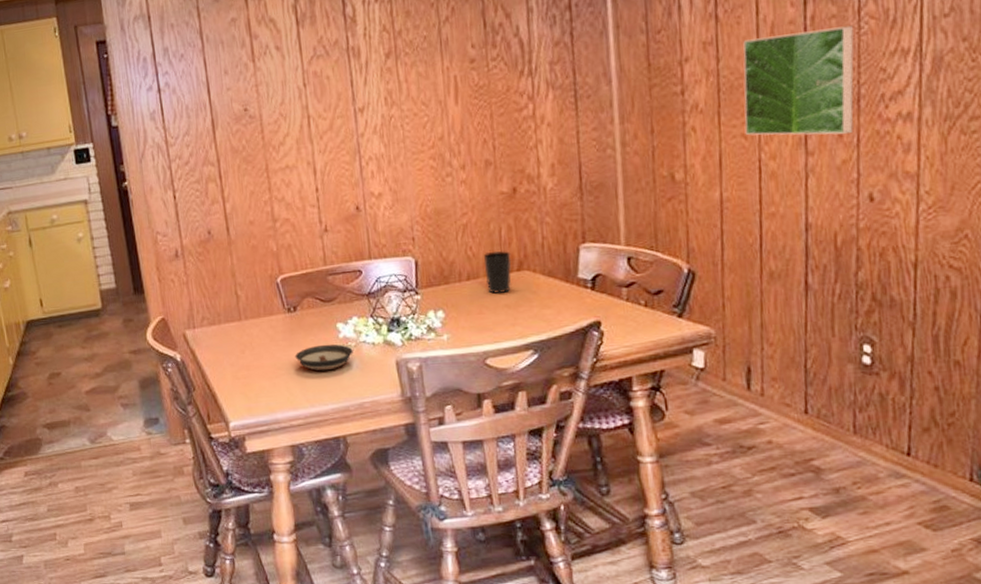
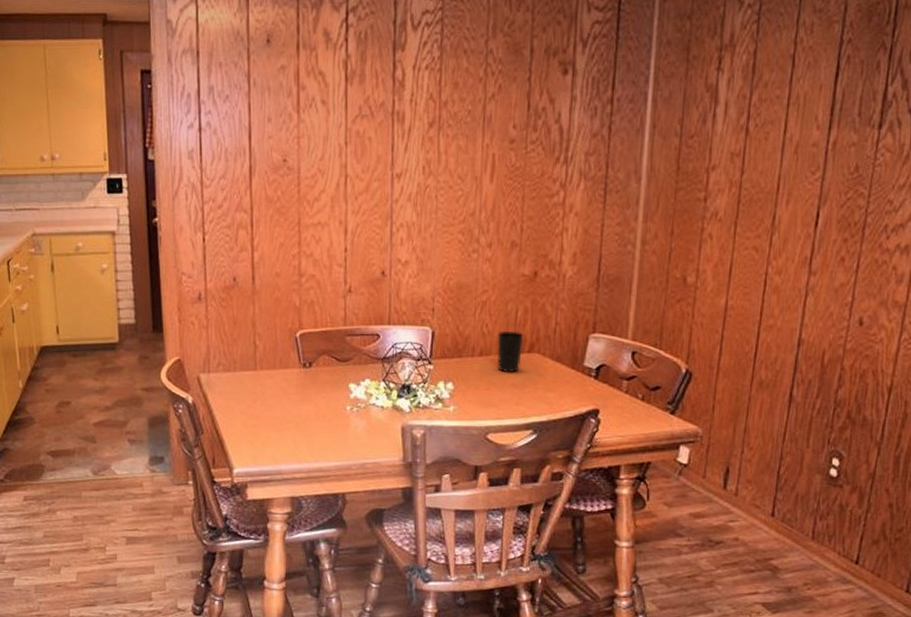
saucer: present [295,344,353,371] -> none [305,402,362,429]
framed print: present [743,25,854,136] -> none [757,155,869,259]

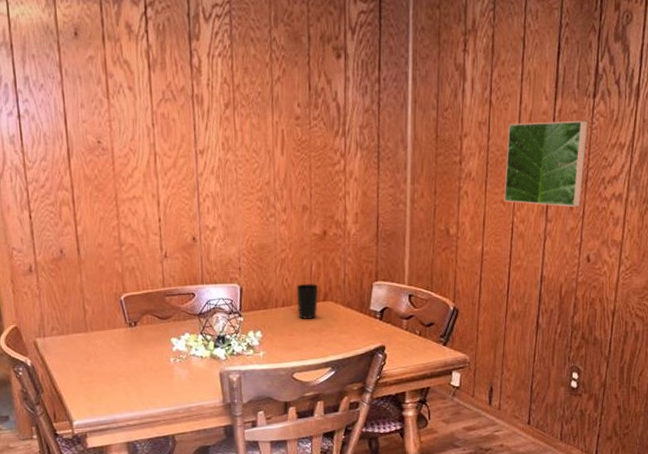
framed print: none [757,155,869,259] -> present [504,120,587,208]

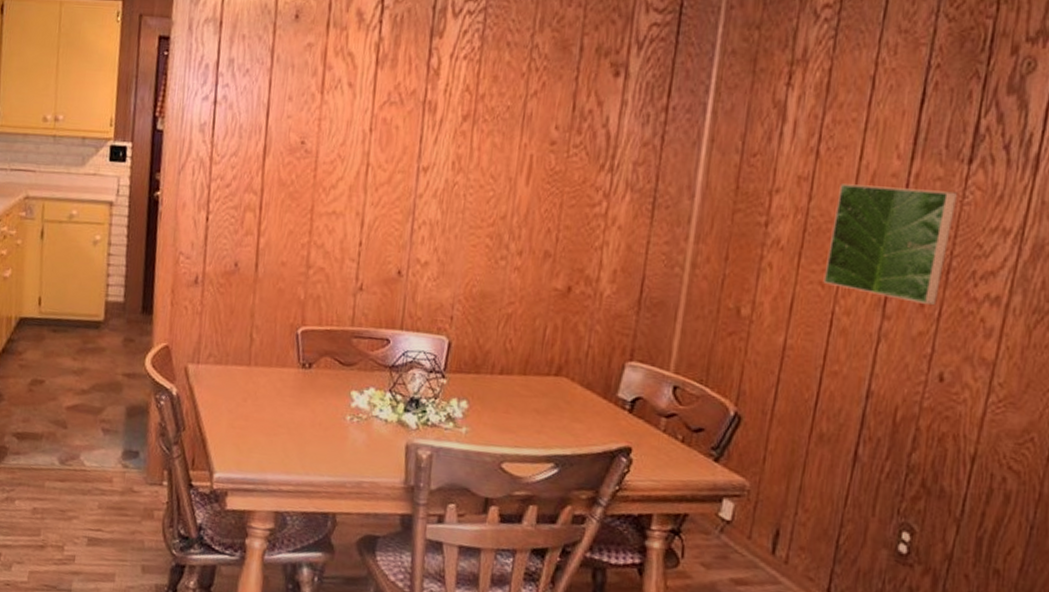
cup: present [296,283,319,320] -> none [519,349,552,397]

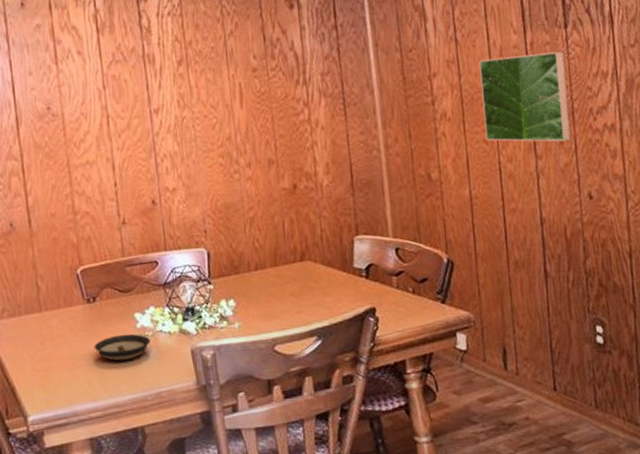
saucer: none [299,409,363,440] -> present [94,334,151,361]

